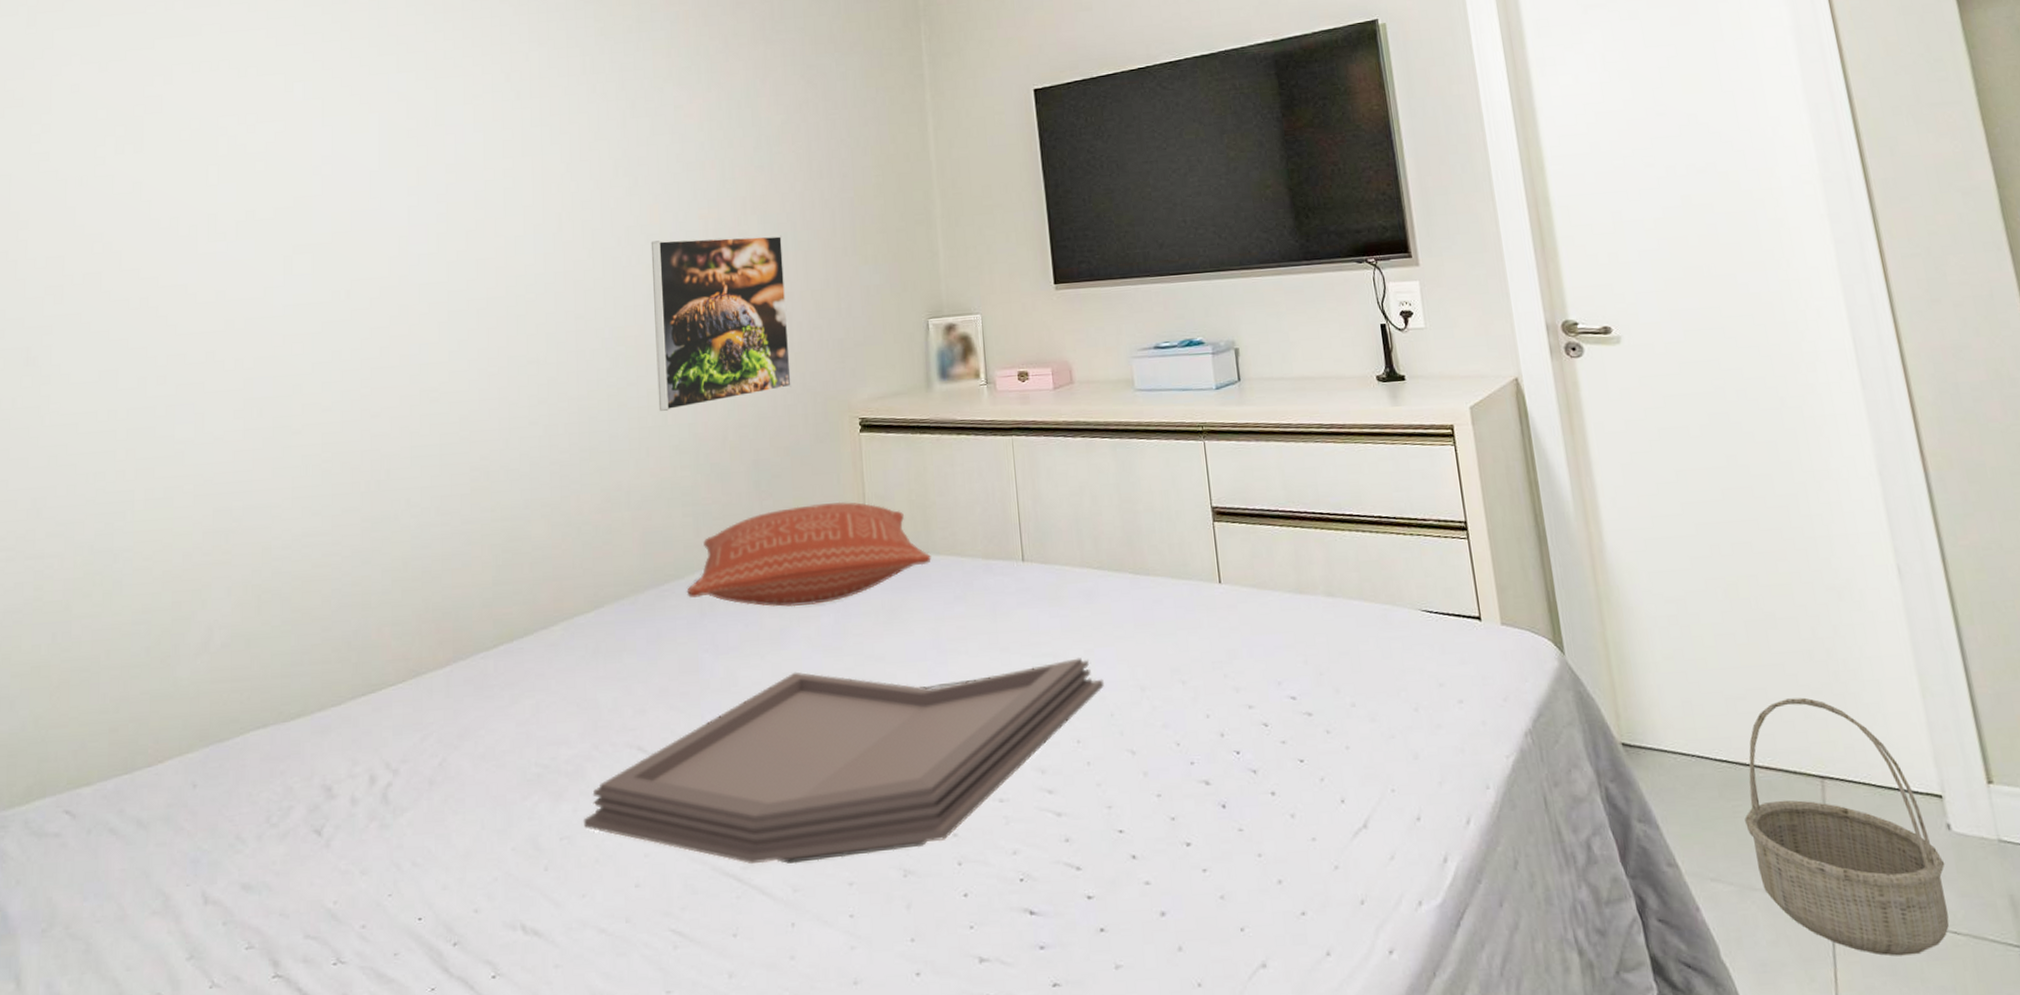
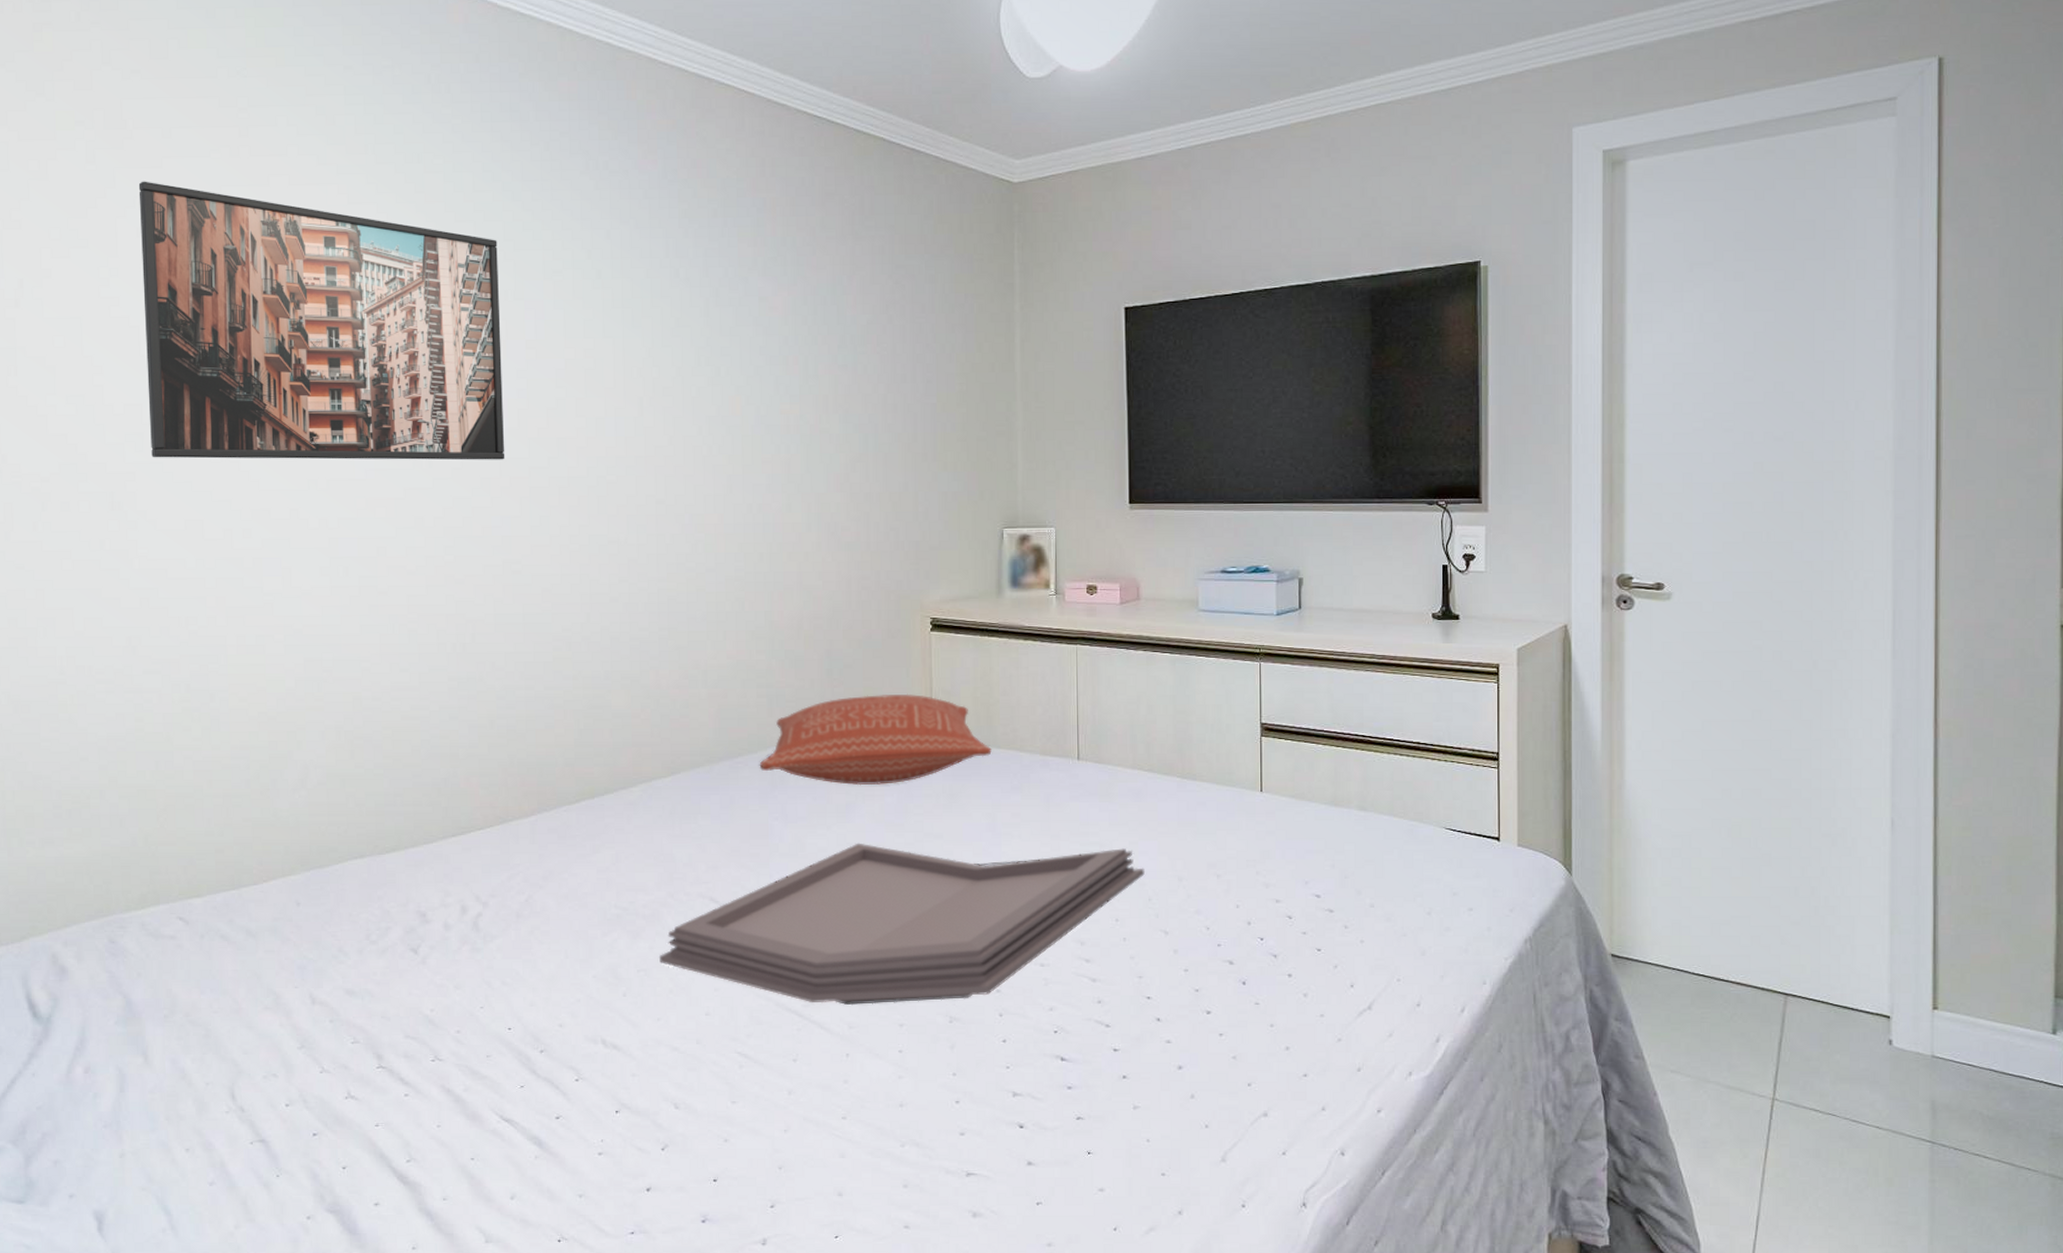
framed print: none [70,39,424,310] -> present [138,181,505,460]
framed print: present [650,235,791,411] -> none [732,432,866,598]
basket: present [1745,697,1949,956] -> none [1710,927,1881,1142]

